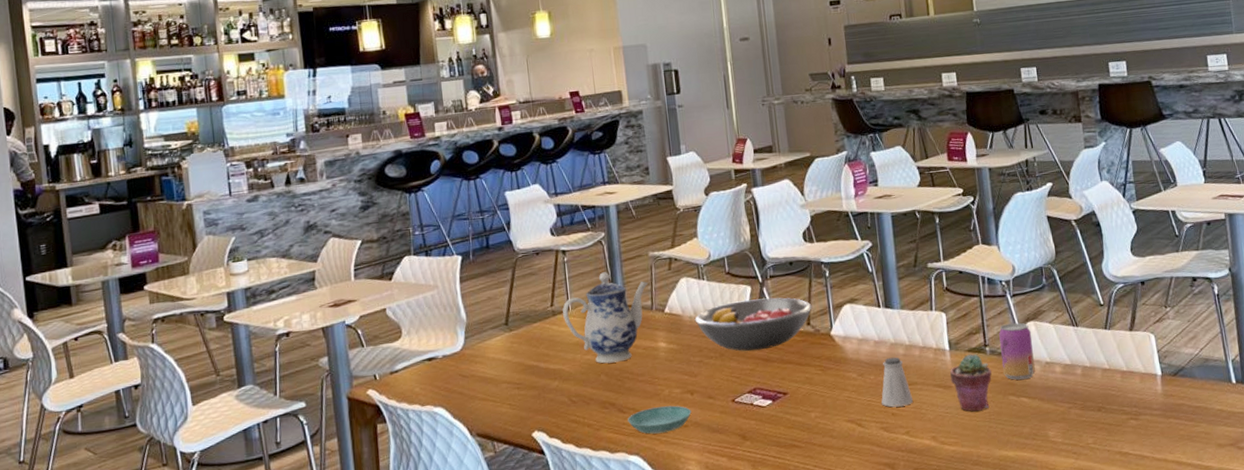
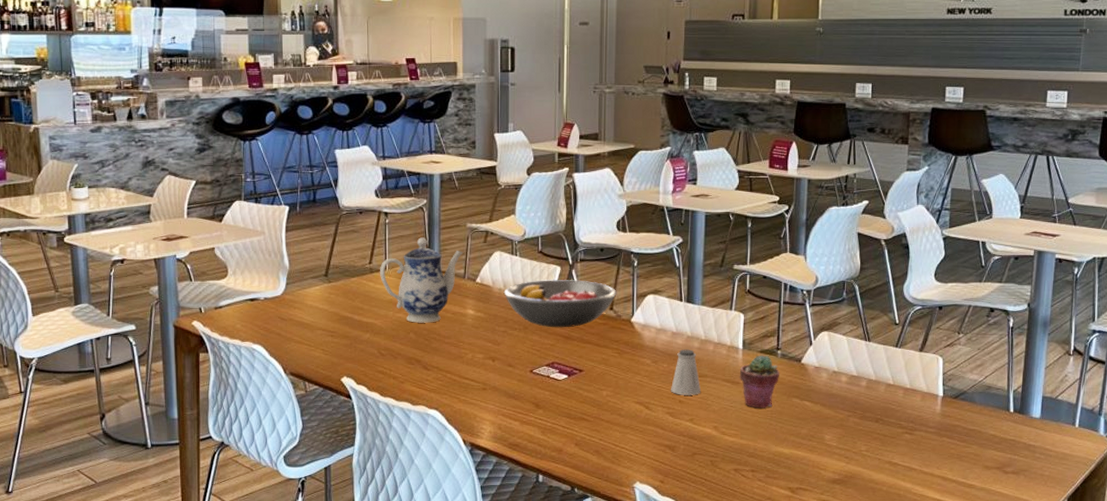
saucer: present [628,405,692,434] -> none [431,369,491,392]
beer can: present [999,322,1036,380] -> none [790,331,824,384]

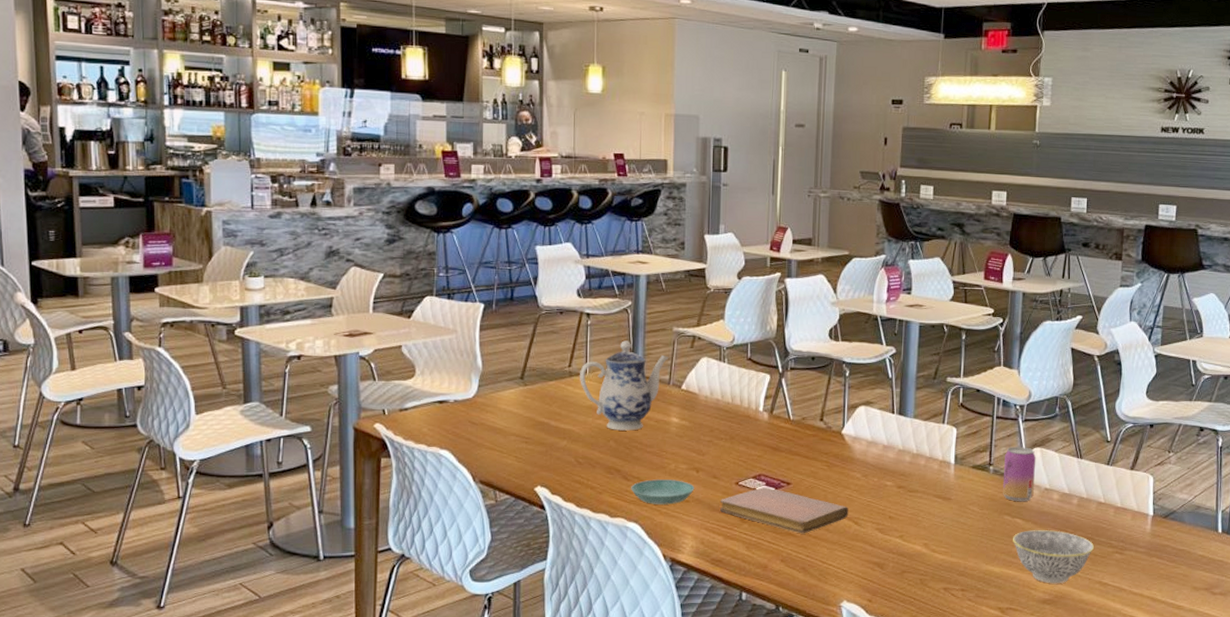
saucer: none [431,369,491,392] -> present [631,479,695,505]
fruit bowl: present [503,280,617,328] -> none [710,388,828,439]
notebook: none [516,374,639,419] -> present [720,487,848,534]
saltshaker: present [671,349,701,395] -> none [881,463,911,511]
potted succulent: present [739,355,779,409] -> none [950,470,991,526]
beer can: none [790,331,824,384] -> present [1002,447,1037,501]
bowl: none [802,412,884,464] -> present [1013,530,1095,584]

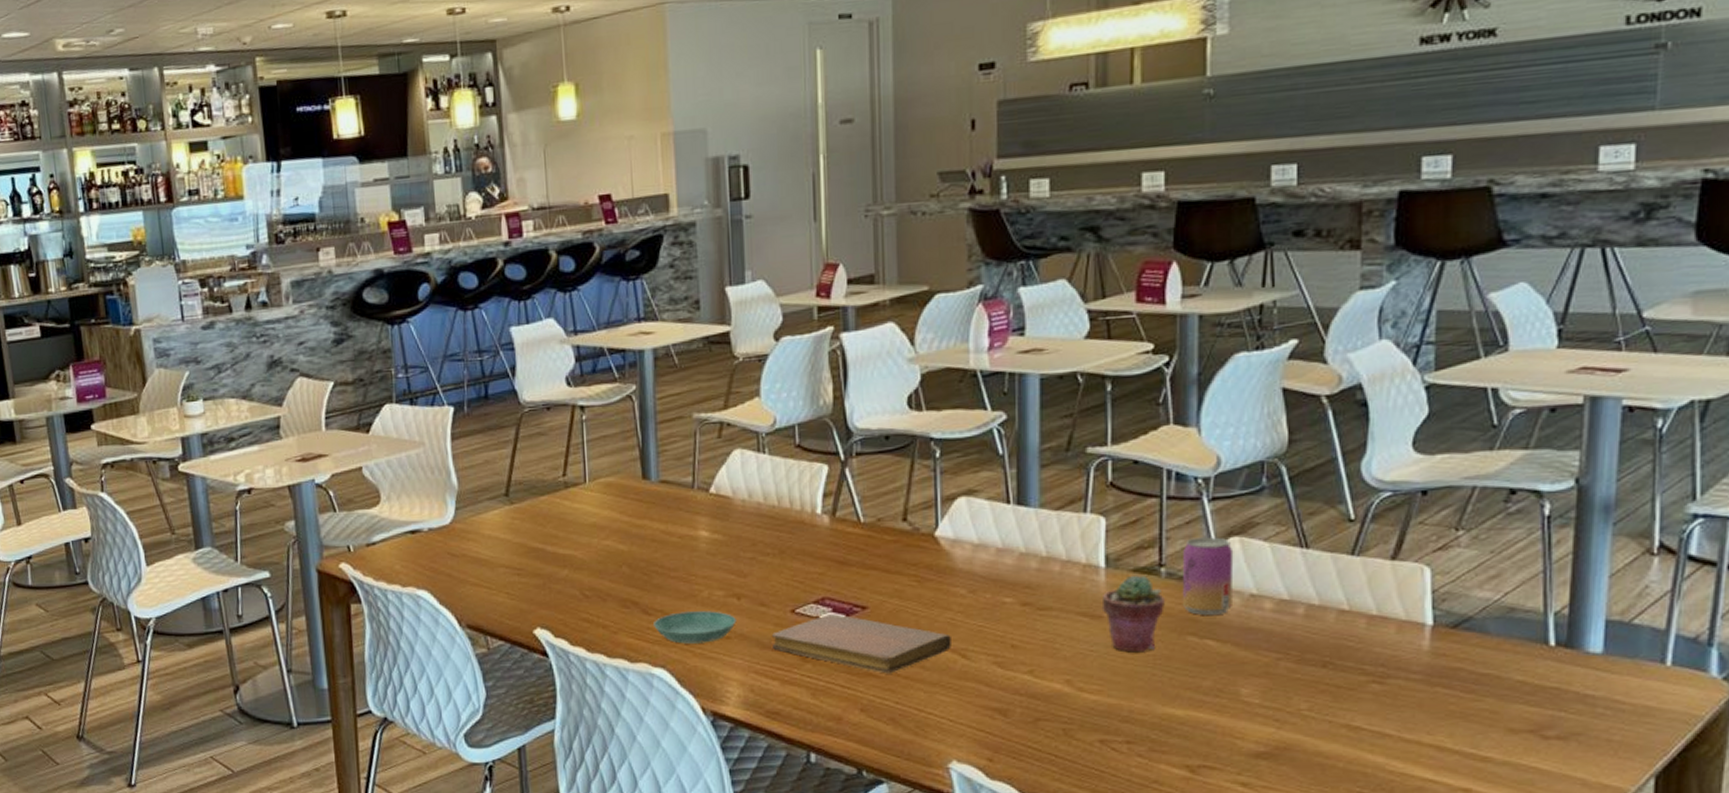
teapot: present [580,340,669,431] -> none [577,436,691,552]
potted succulent: none [950,470,991,526] -> present [1101,575,1165,652]
bowl: present [1013,530,1095,584] -> none [1203,654,1336,730]

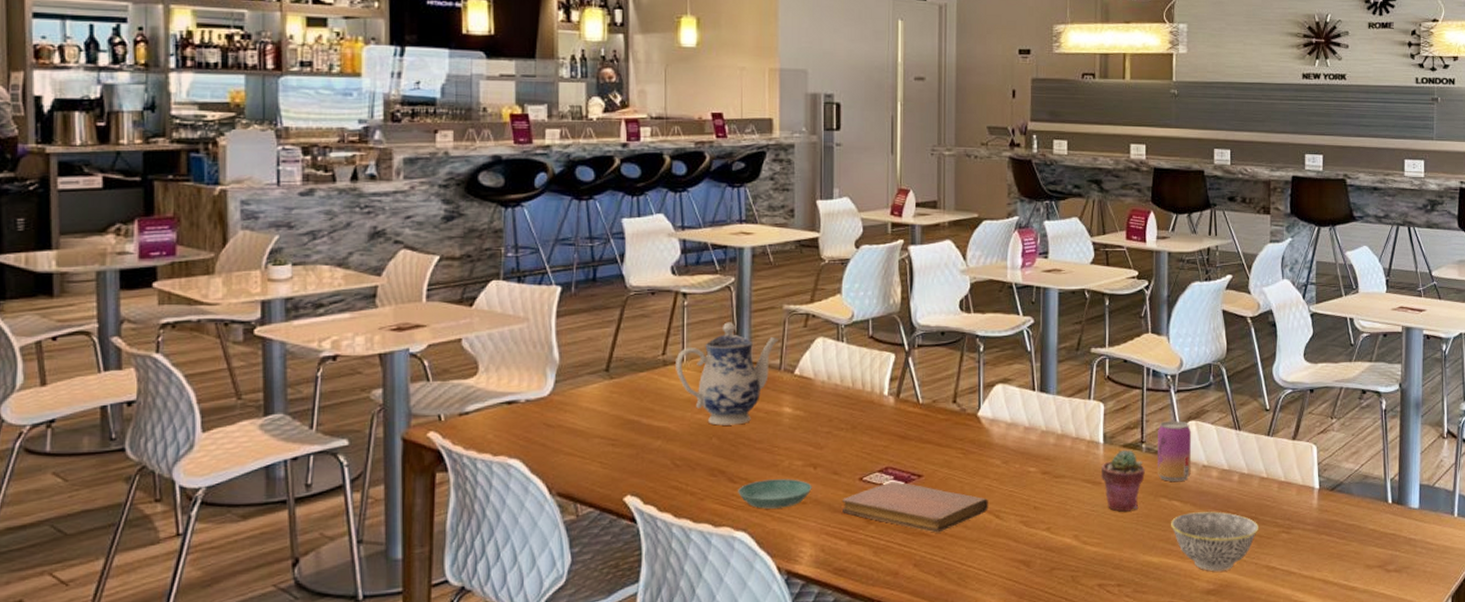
teapot: none [577,436,691,552] -> present [676,322,780,426]
bowl: none [1203,654,1336,730] -> present [1171,511,1259,572]

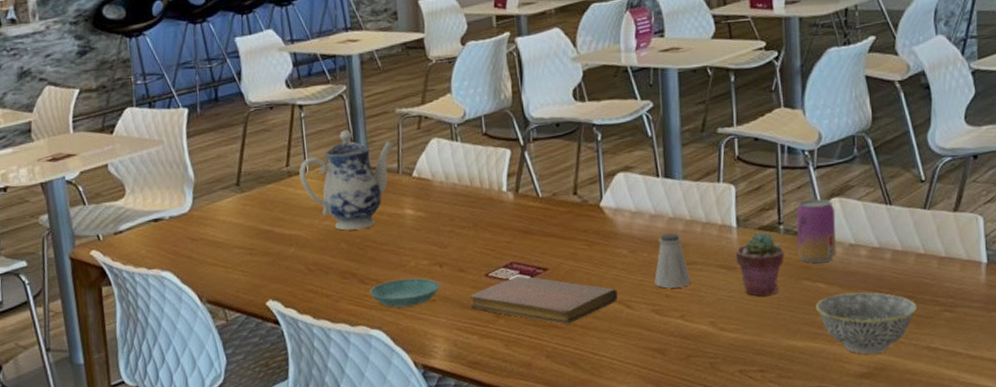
saltshaker: none [1024,446,1058,500] -> present [654,233,690,289]

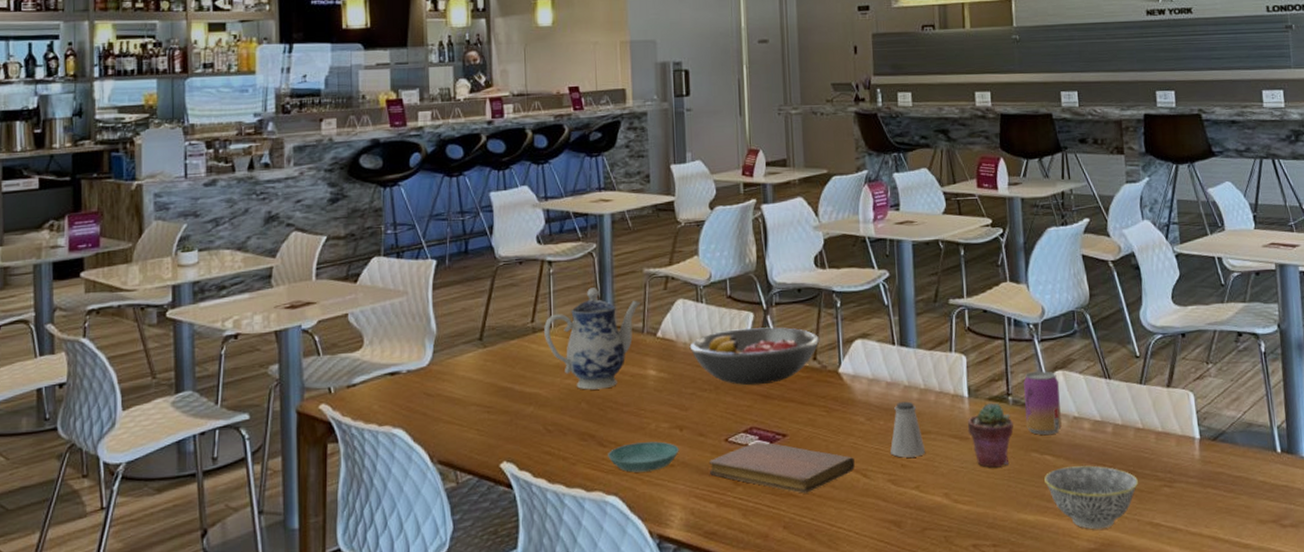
fruit bowl: none [446,163,580,222] -> present [689,327,820,386]

